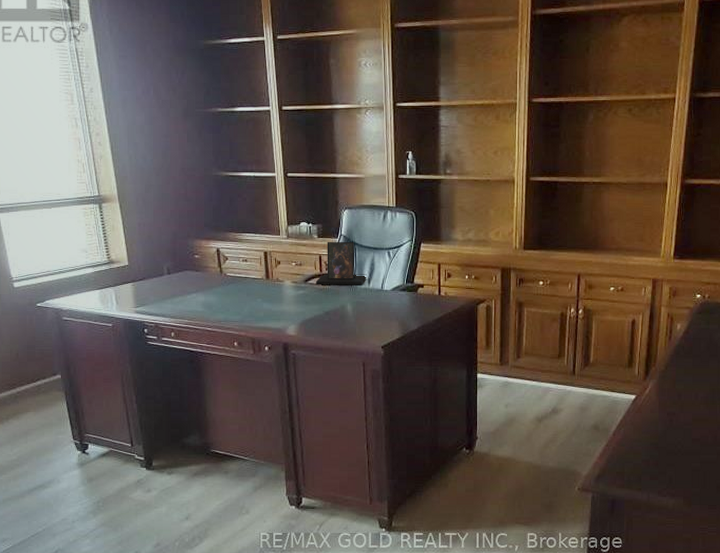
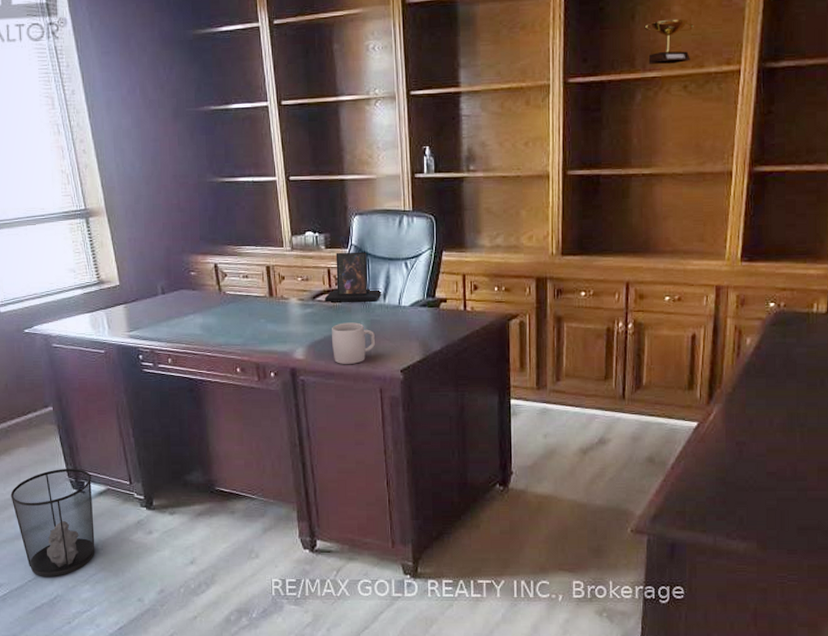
waste bin: none [17,431,96,533] -> present [10,468,95,577]
mug: none [320,303,360,341] -> present [331,322,376,365]
award: none [597,52,638,91] -> present [644,19,694,65]

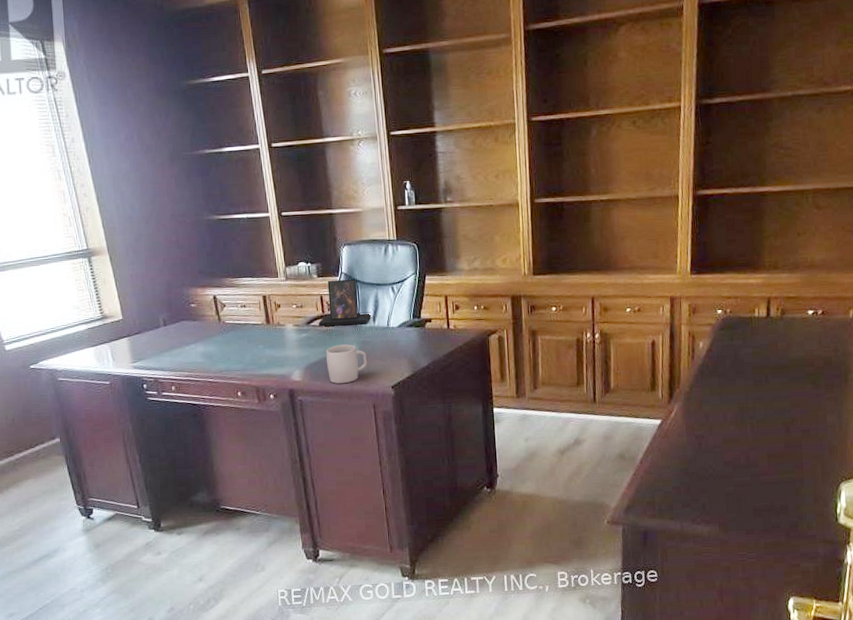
waste bin: present [10,468,95,577] -> none [19,496,105,604]
award: present [644,19,694,65] -> none [595,63,639,103]

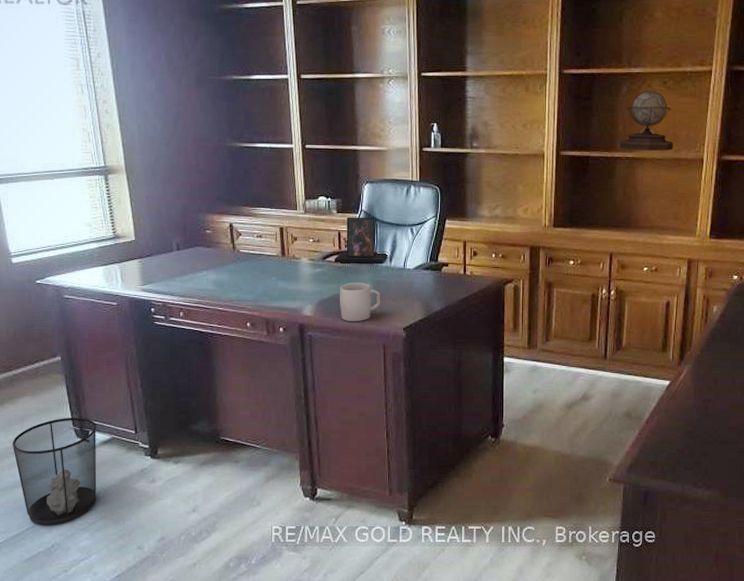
waste bin: none [19,496,105,604] -> present [12,417,97,526]
globe: none [593,130,647,193] -> present [619,90,673,151]

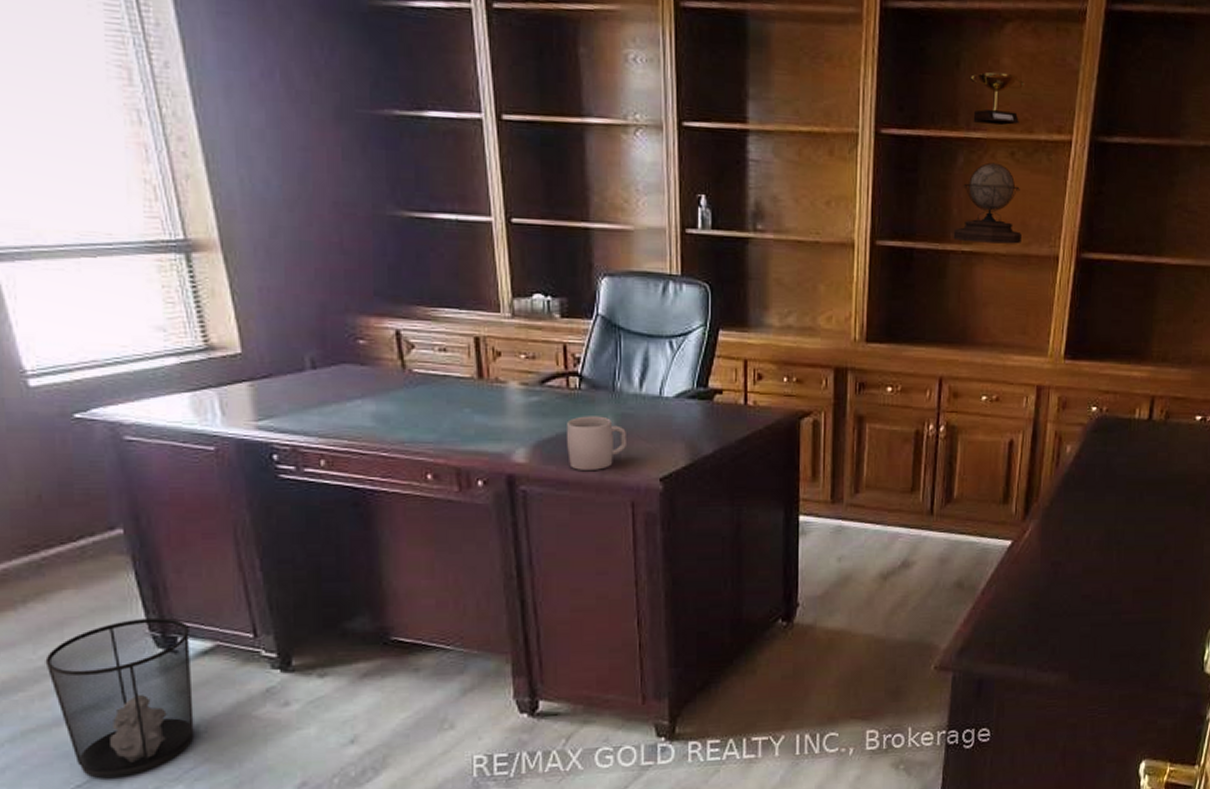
photo frame: present [334,217,388,264] -> none [557,323,637,390]
award: none [630,23,673,63] -> present [970,72,1024,126]

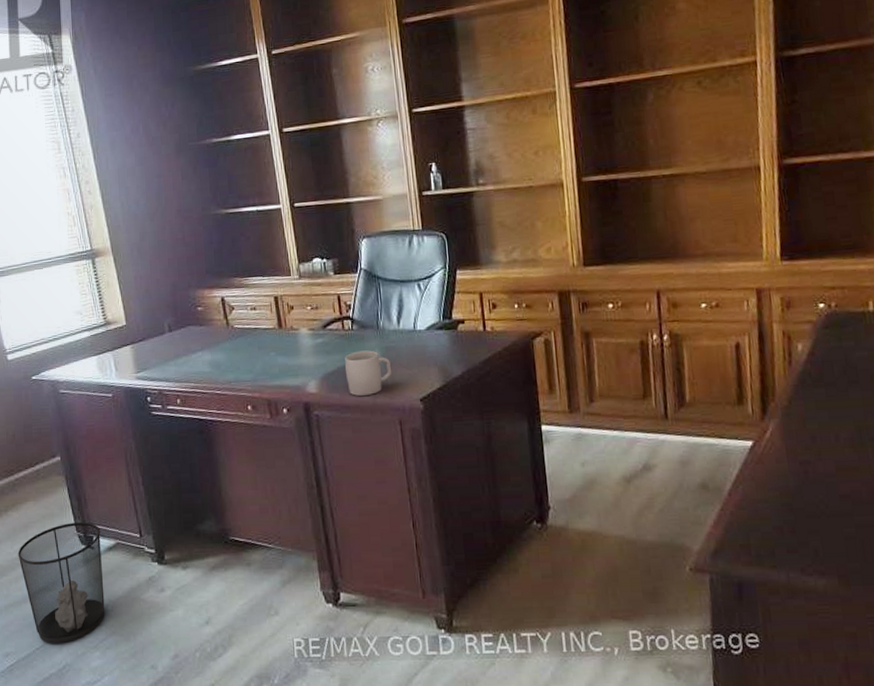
globe: present [953,162,1022,244] -> none [652,93,720,167]
award: present [970,72,1024,126] -> none [649,15,702,63]

